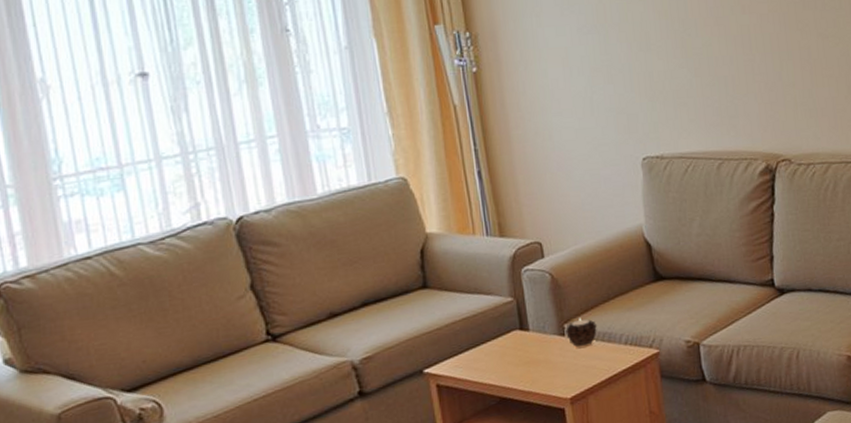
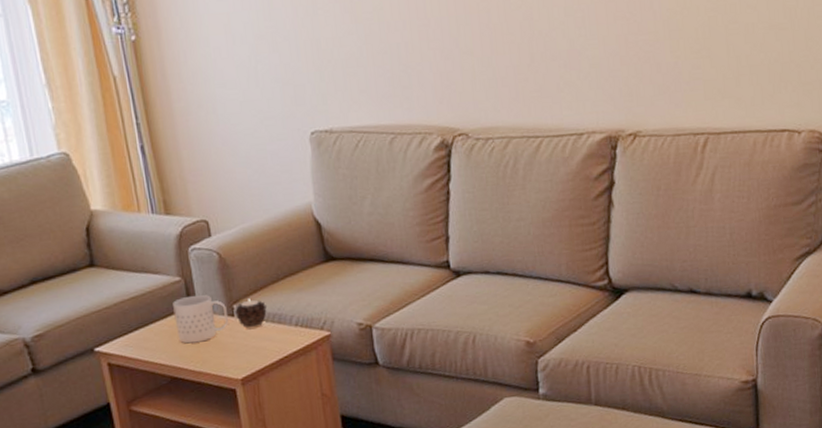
mug: none [504,315,560,364] -> present [173,294,229,344]

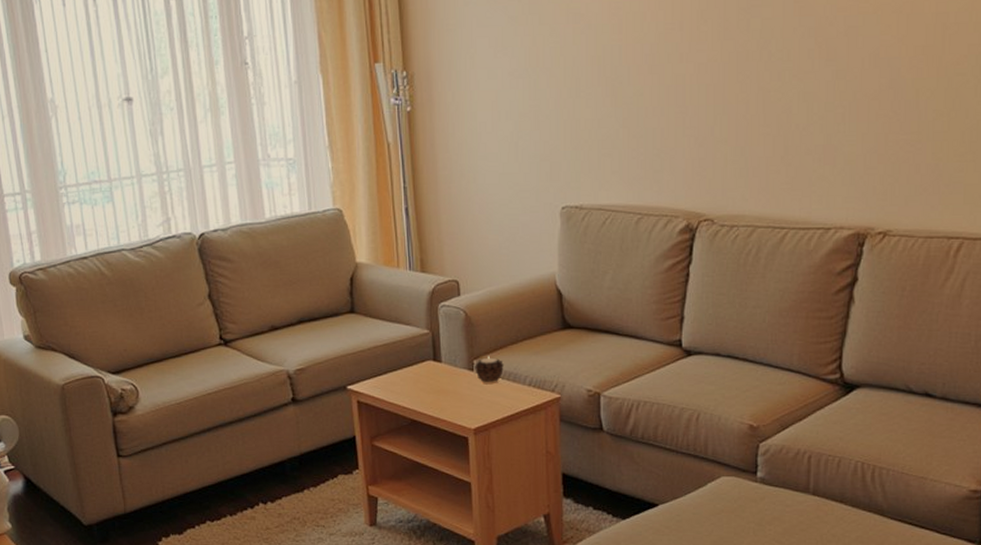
mug: present [173,294,229,344] -> none [420,348,469,391]

